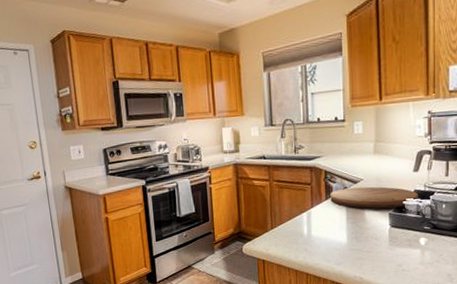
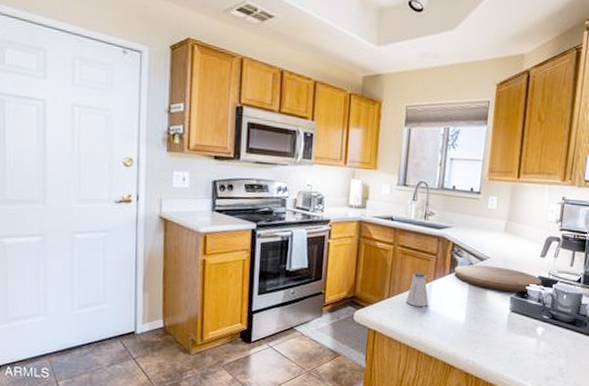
saltshaker: none [288,202,310,234] -> present [405,272,429,307]

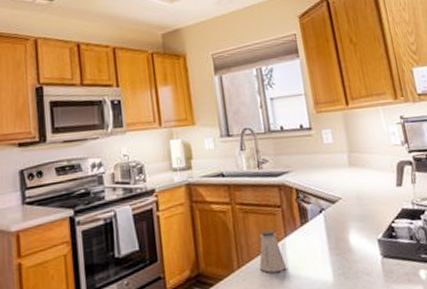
cutting board: present [454,264,542,292] -> none [305,206,408,235]

